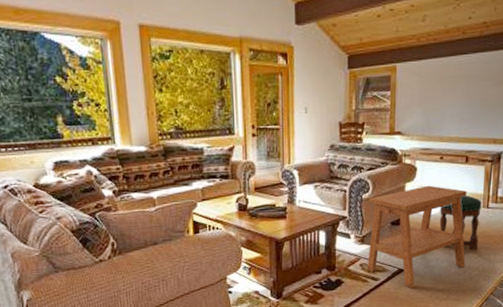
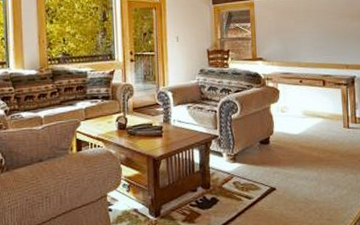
side table: present [366,185,467,289] -> none [237,106,334,208]
stool: present [439,195,482,250] -> none [304,116,344,169]

